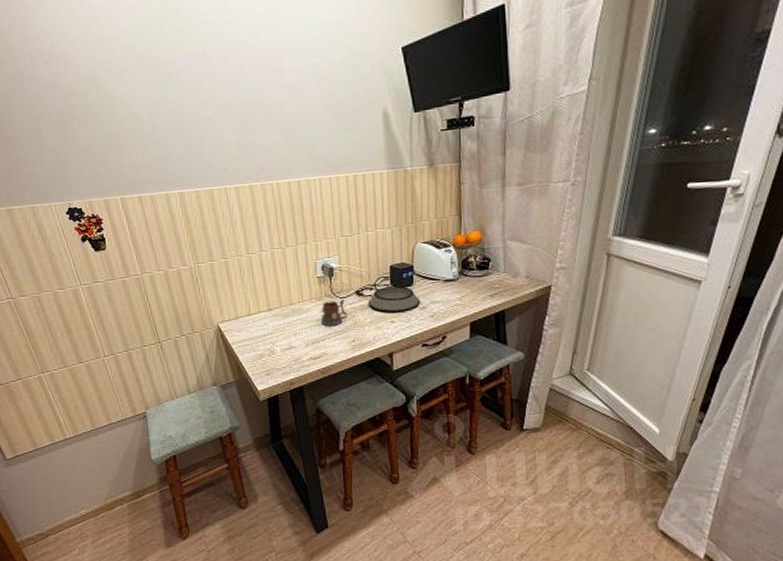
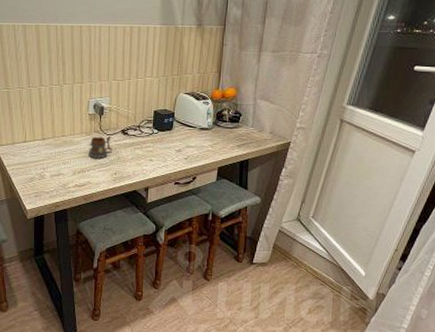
bowl: present [368,286,420,313] -> none [131,129,177,153]

